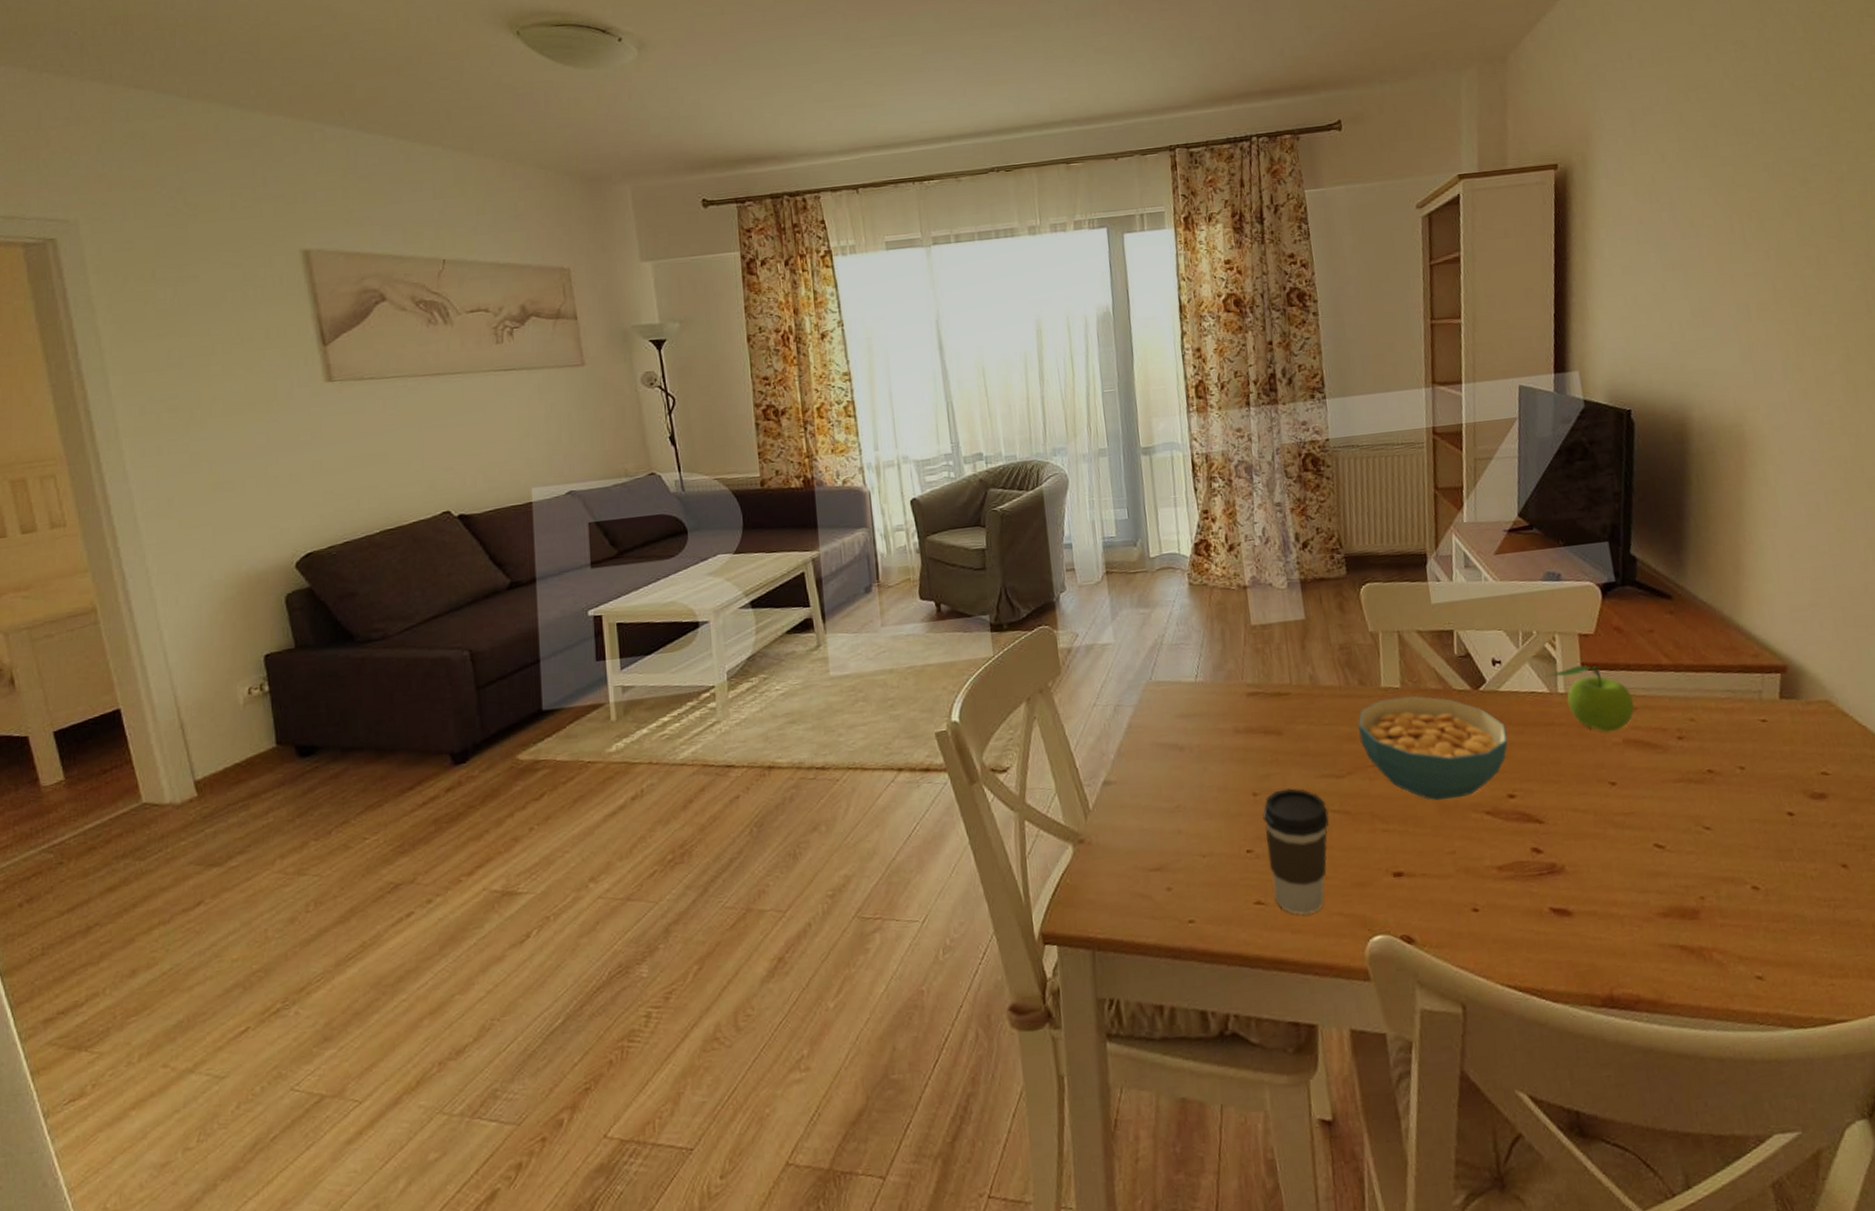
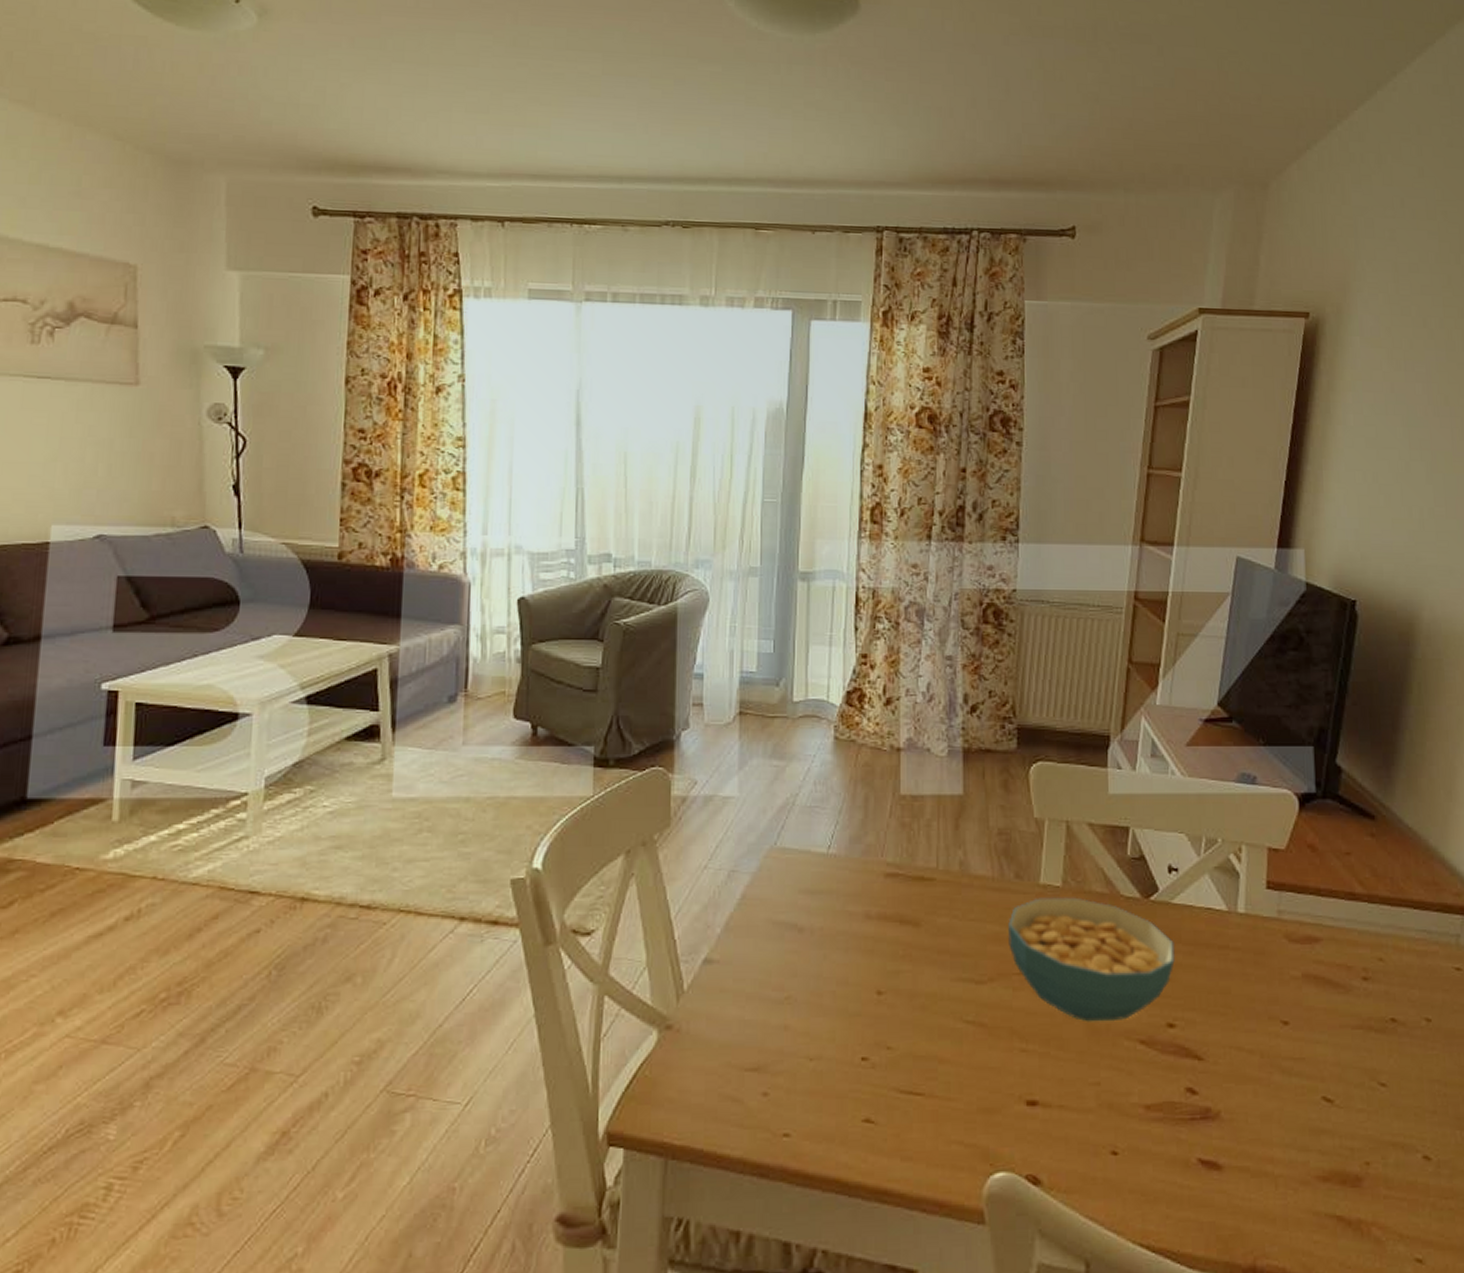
coffee cup: present [1263,788,1329,915] -> none [885,990,961,1139]
fruit: present [1546,665,1634,732] -> none [1226,883,1319,964]

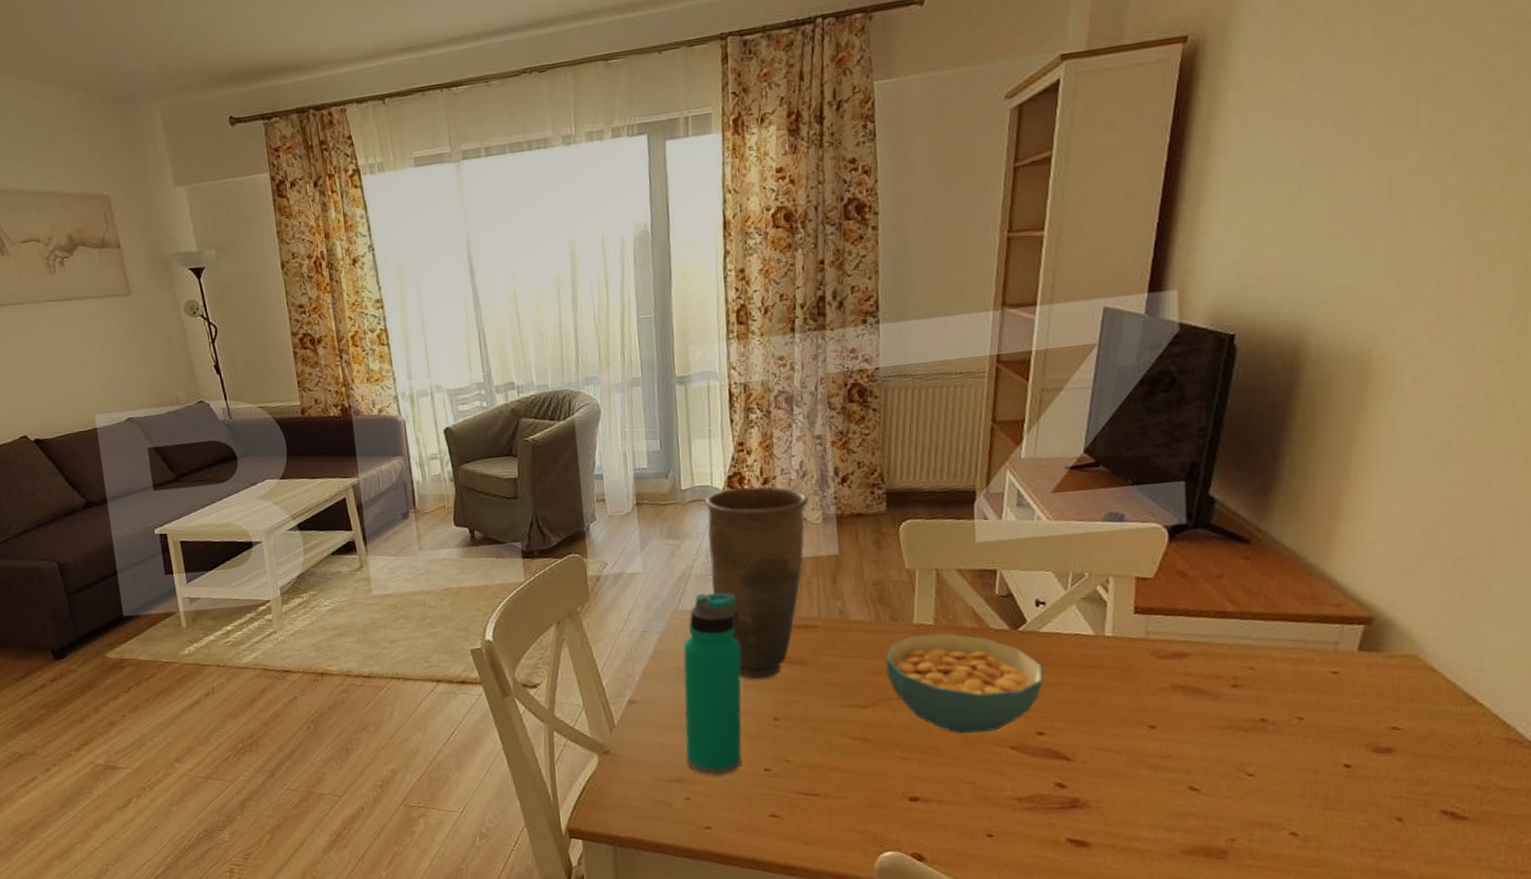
water bottle: none [768,829,846,1064] -> present [683,593,742,776]
vase: none [817,707,934,941] -> present [704,486,809,680]

